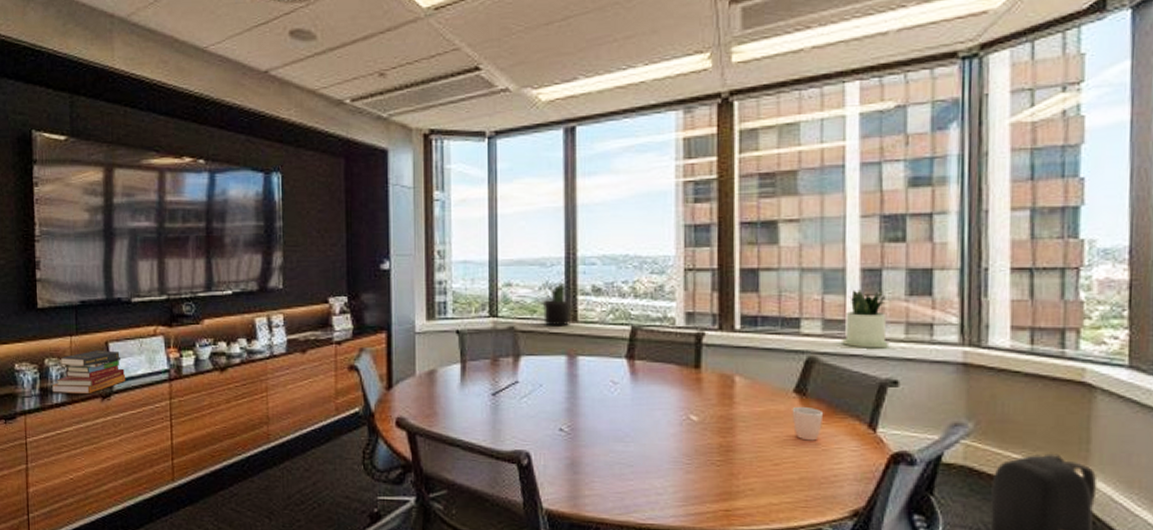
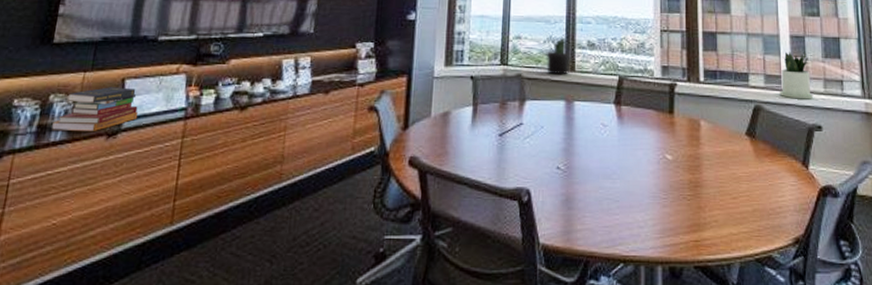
cup: present [792,406,824,441] -> none [745,147,769,177]

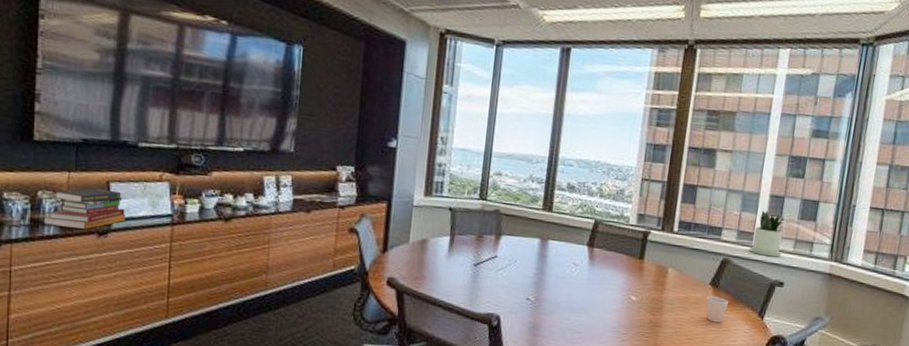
planter: present [546,35,571,75] -> none [524,174,550,214]
cup: none [745,147,769,177] -> present [705,295,729,323]

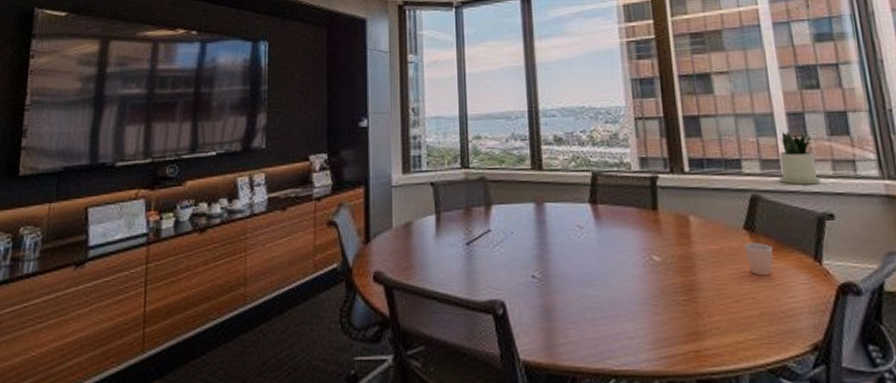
books: present [43,188,126,230] -> none [23,216,103,263]

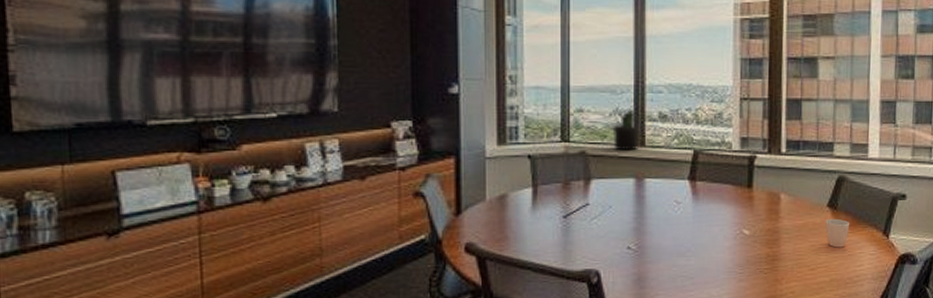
planter: none [508,131,537,175] -> present [612,106,640,151]
planter: present [779,131,821,185] -> none [865,118,901,168]

